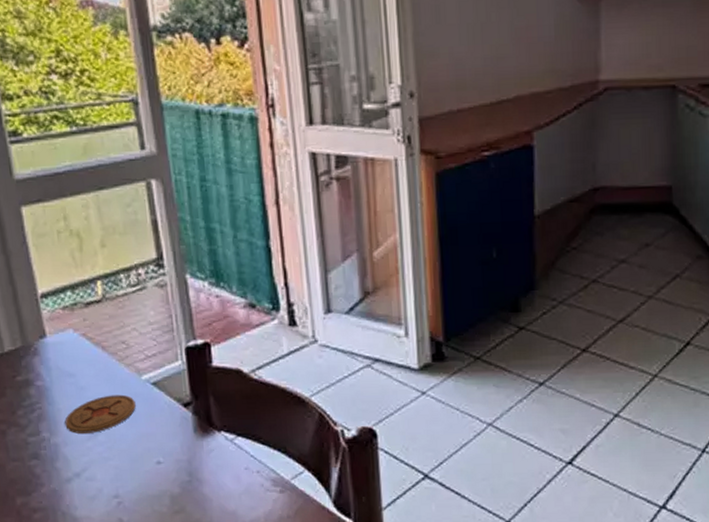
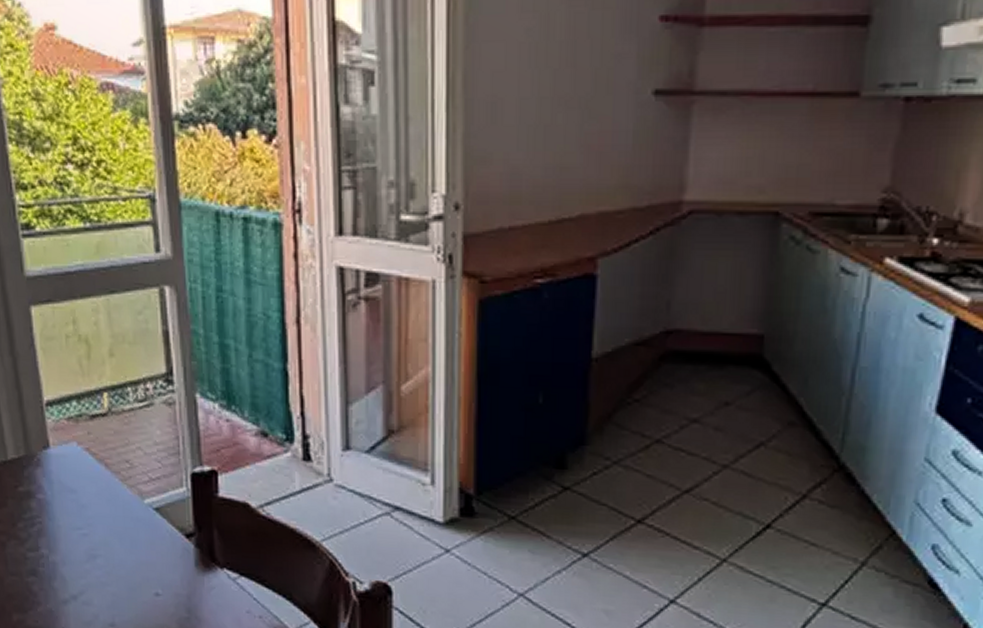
coaster: present [65,394,136,434] -> none [64,516,137,555]

